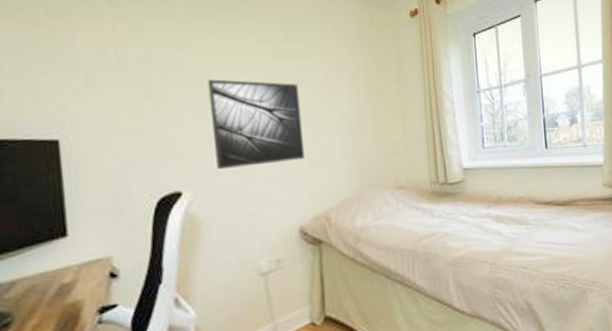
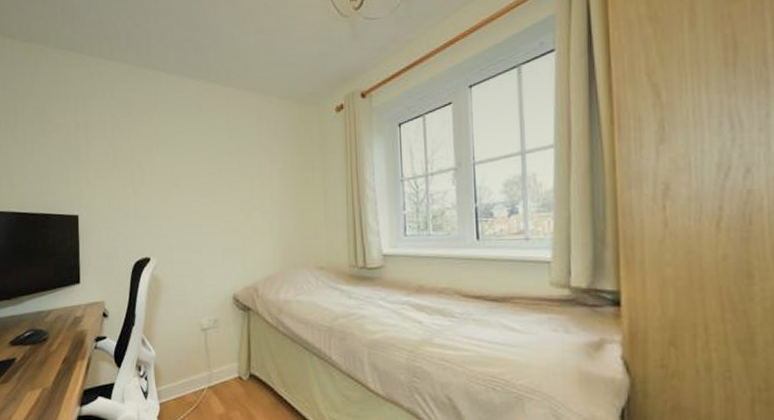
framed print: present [207,79,306,169] -> none [171,171,240,242]

